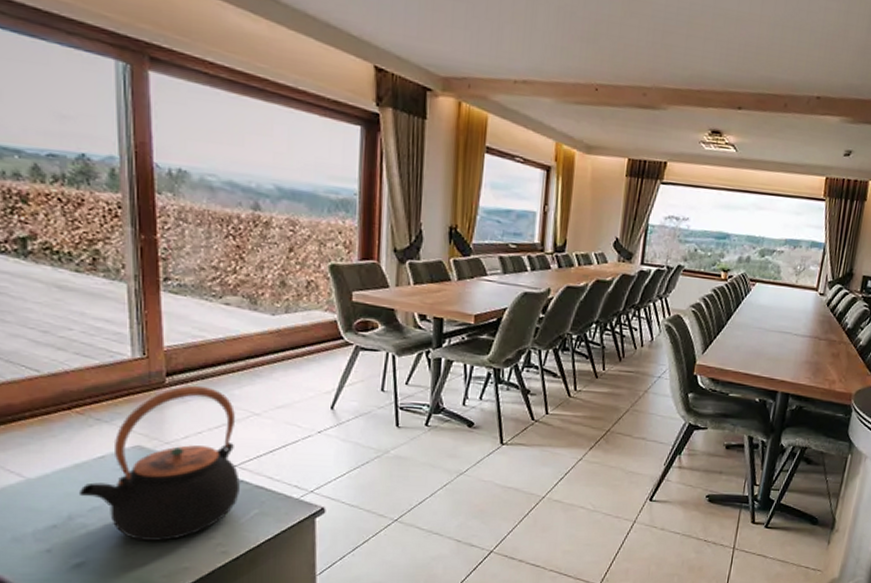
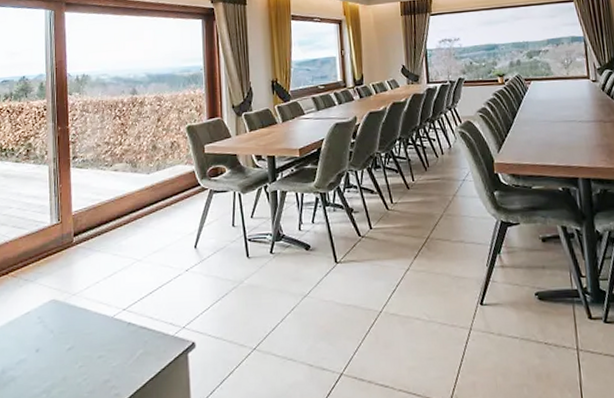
teapot: present [80,385,240,541] -> none [11,241,128,388]

